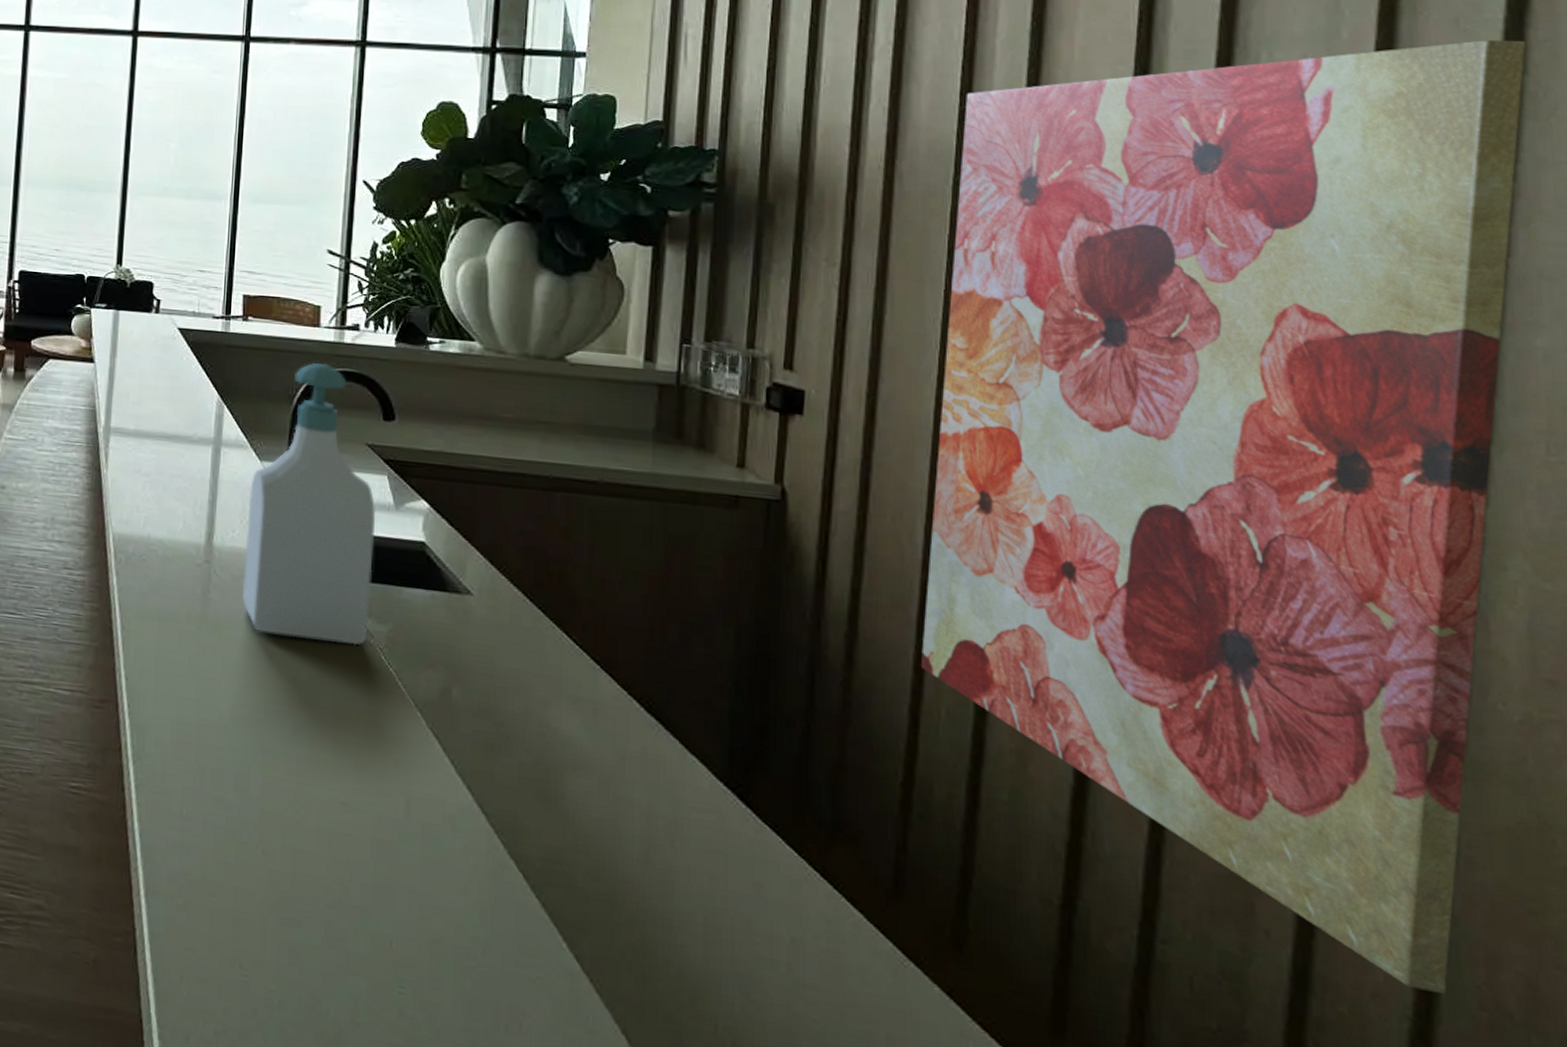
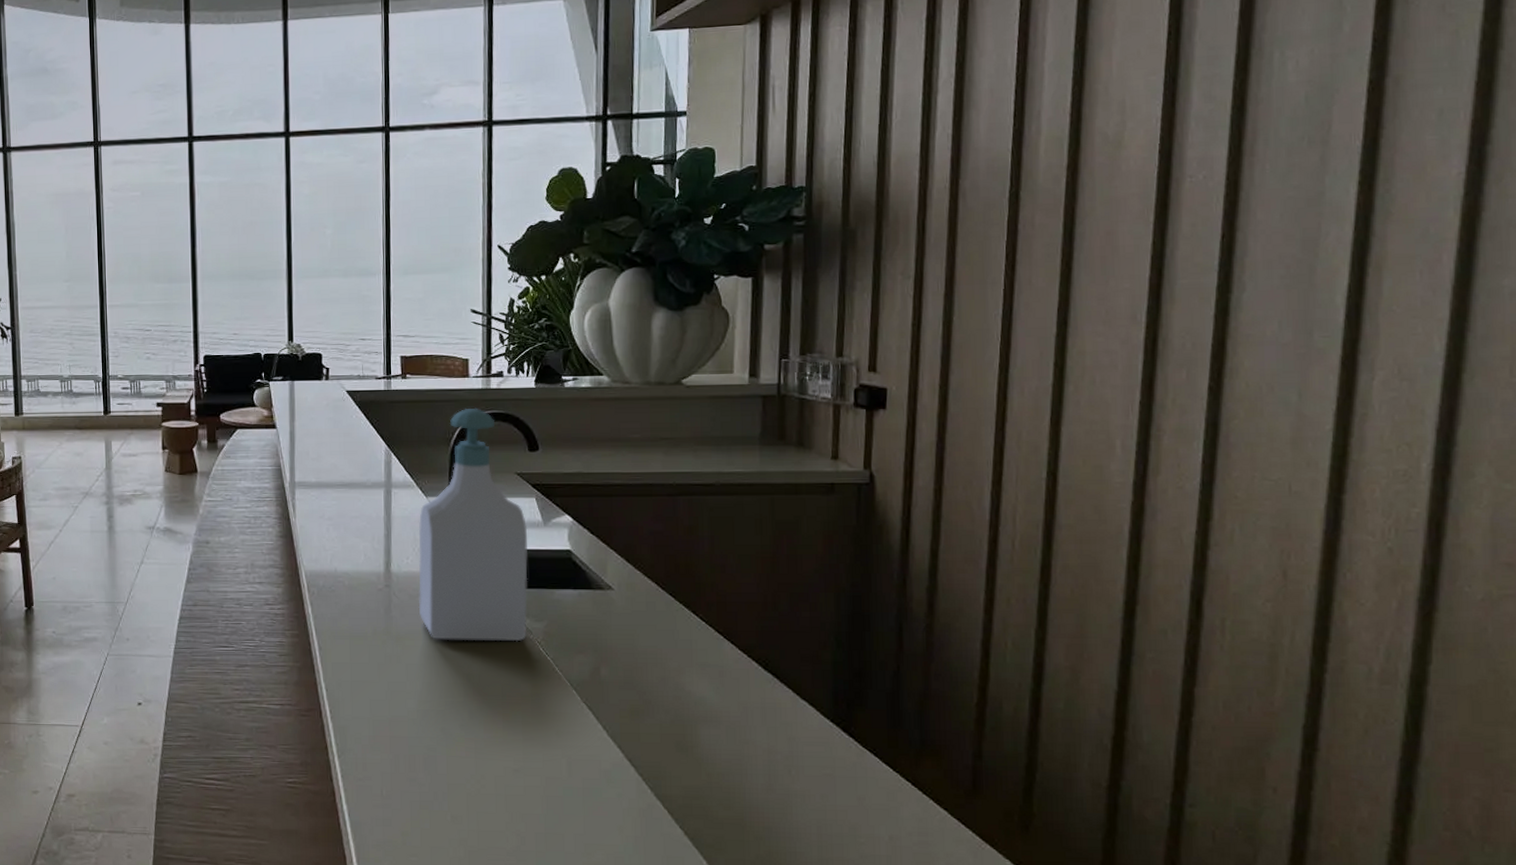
wall art: present [920,39,1526,994] -> none [989,18,1502,821]

